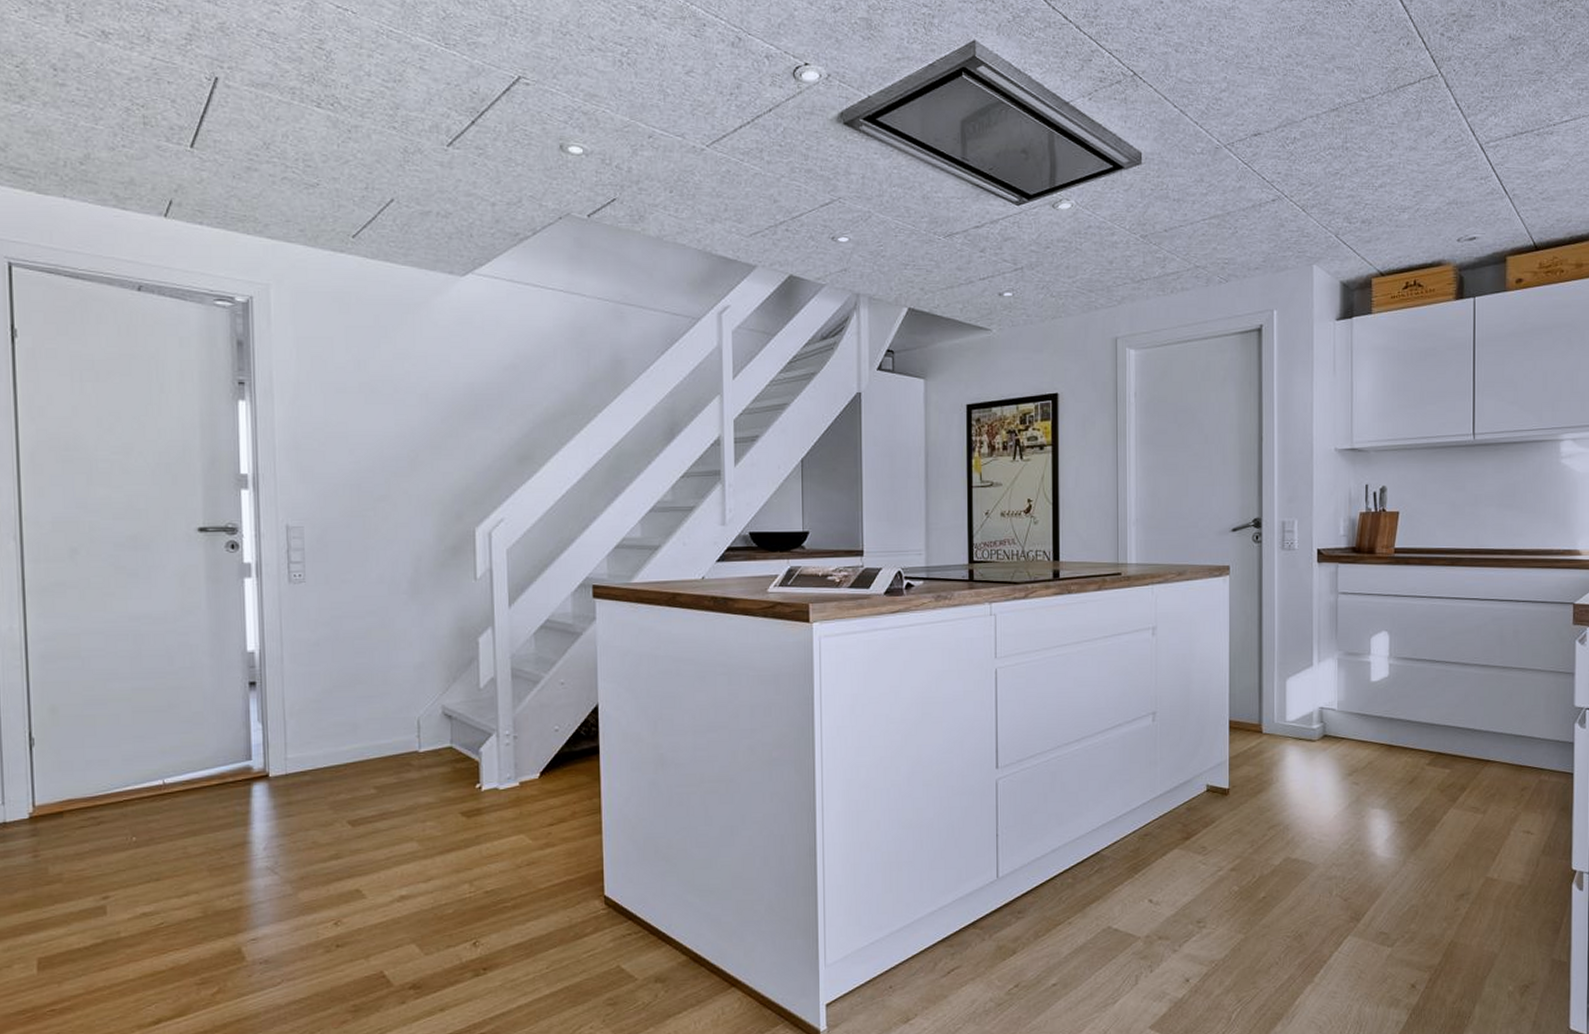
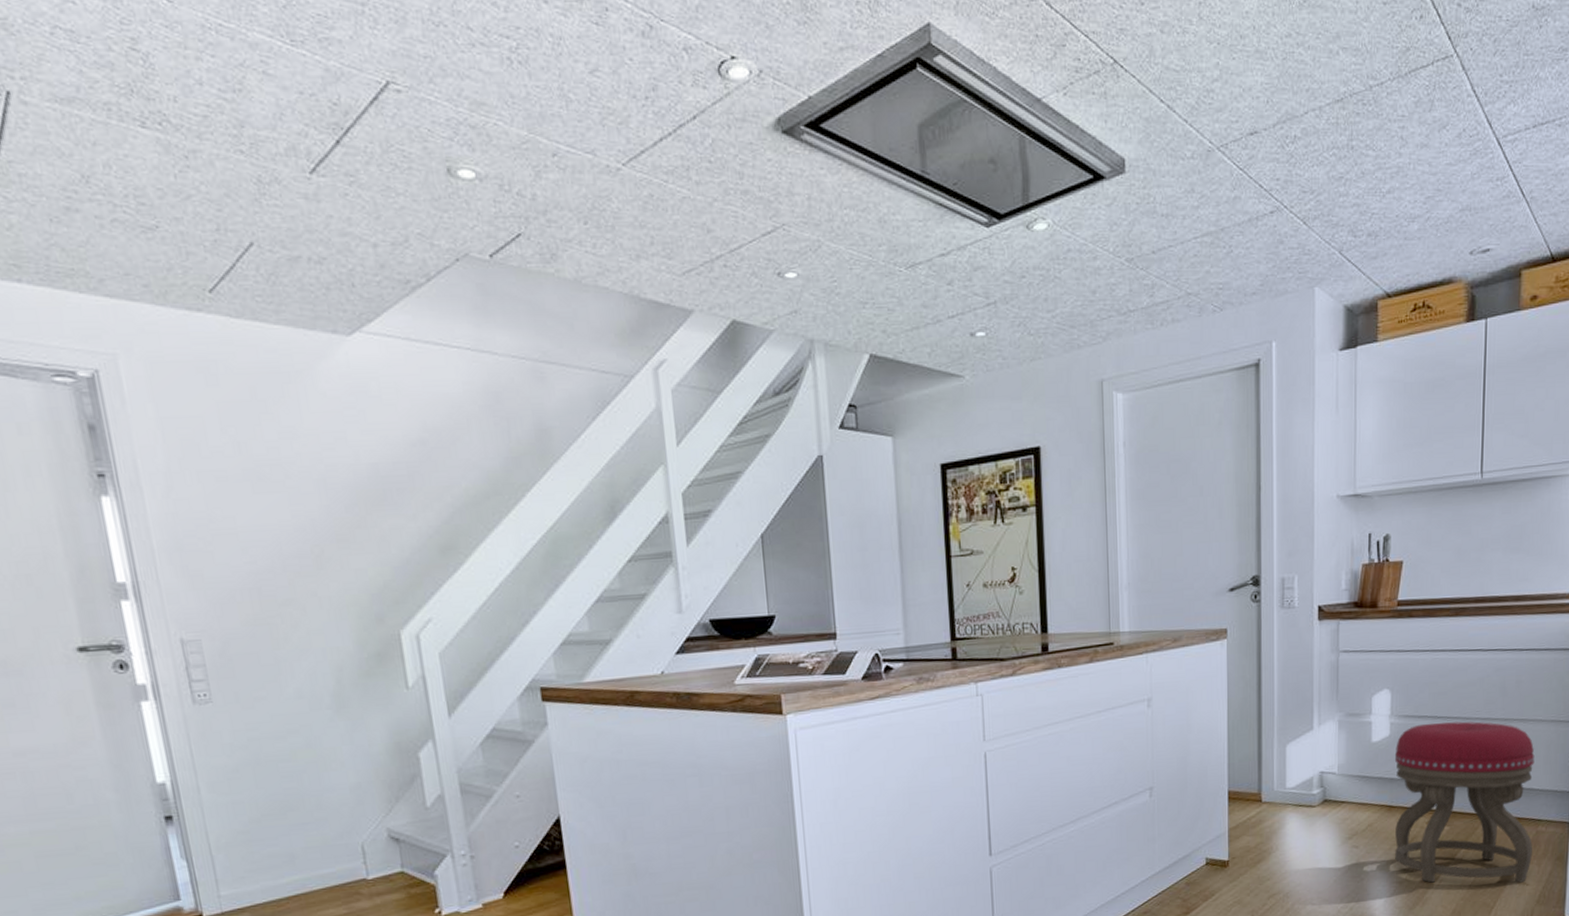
stool: none [1393,666,1536,831] -> present [1394,721,1535,883]

